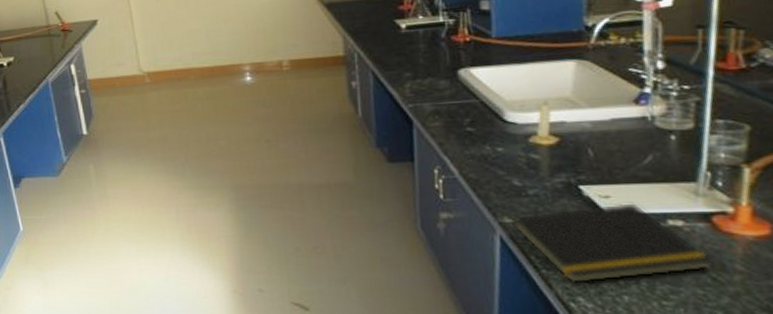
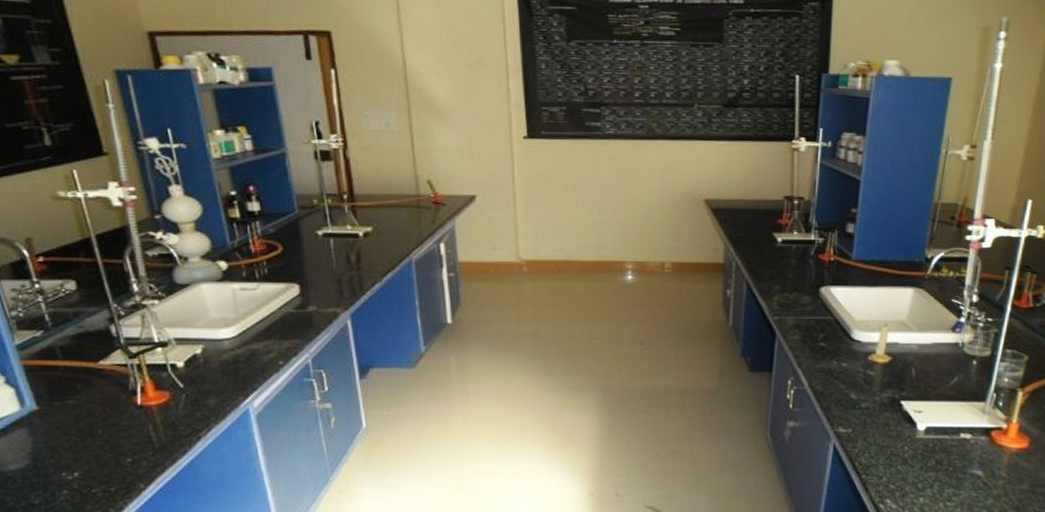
notepad: present [509,203,714,284] -> none [841,418,987,488]

